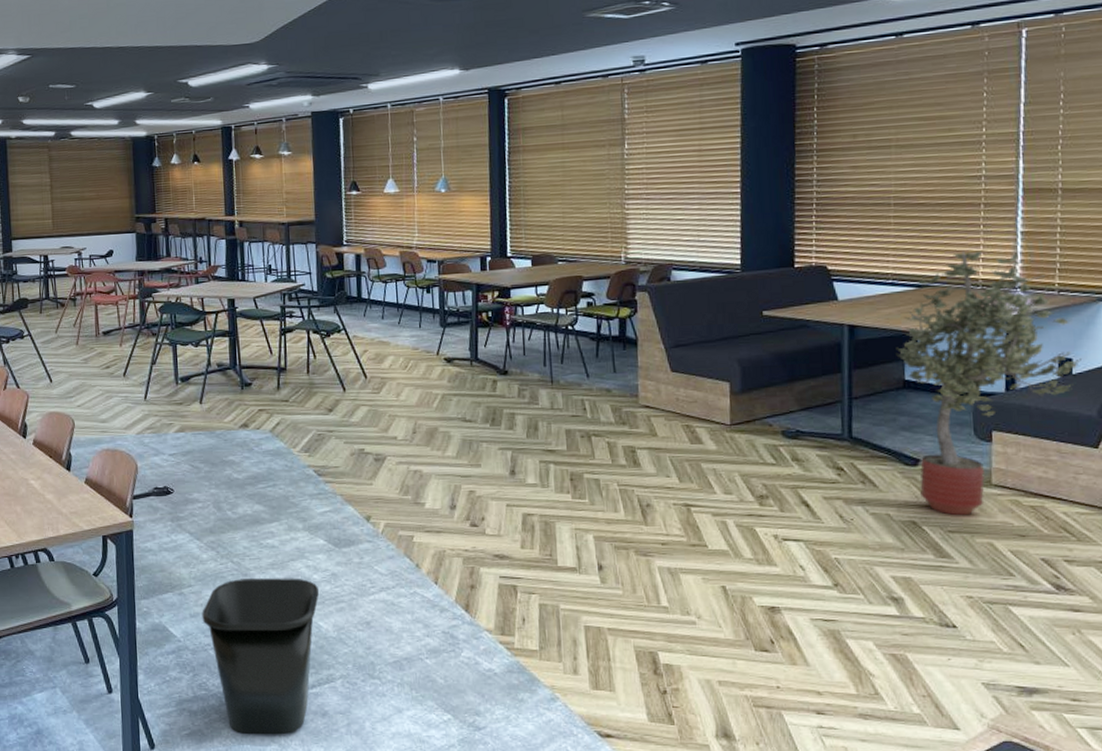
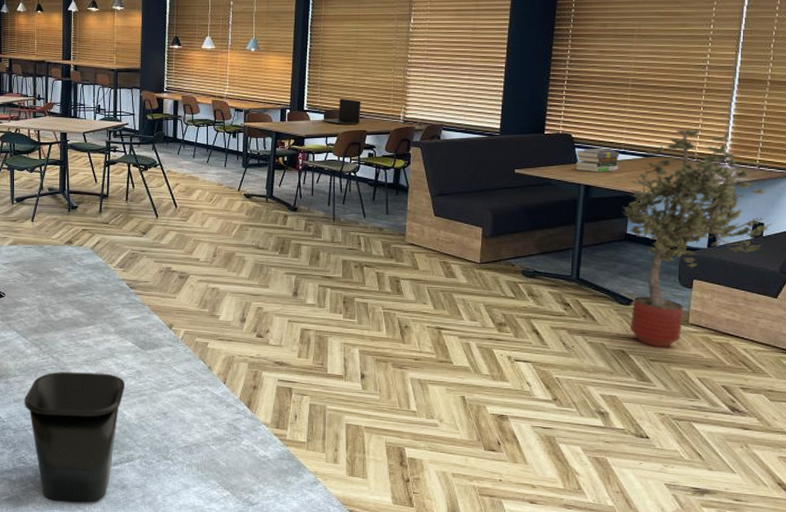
laptop computer: none [529,240,575,272] -> present [322,98,361,126]
books: none [835,279,888,309] -> present [576,147,619,172]

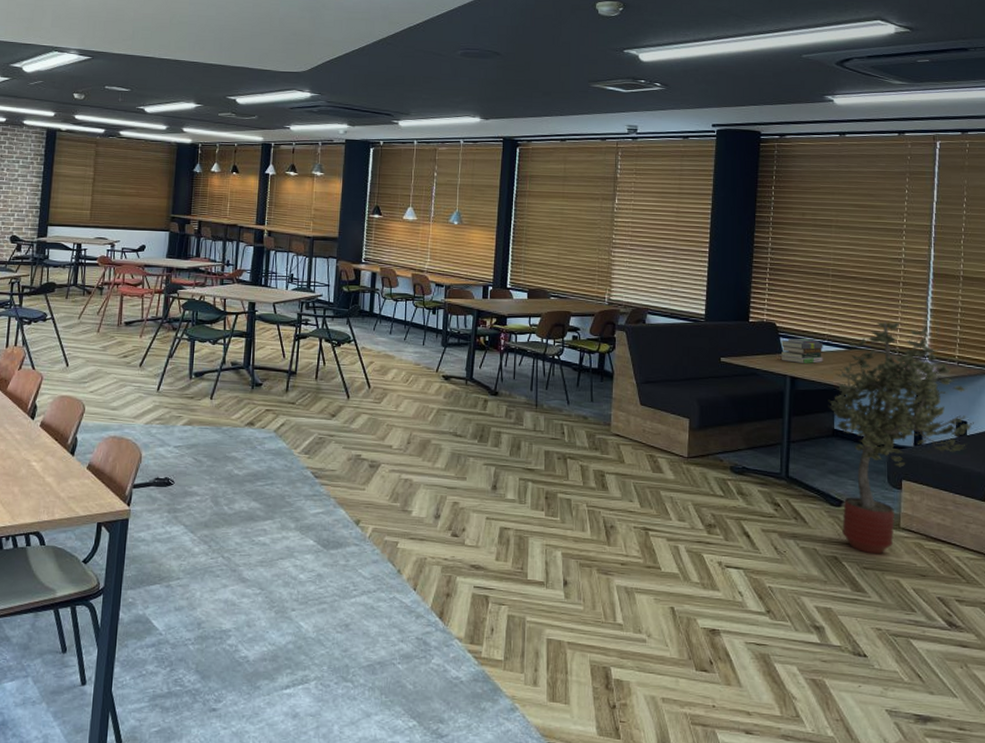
waste bin: present [24,372,126,503] -> none [186,574,304,736]
laptop computer: present [322,98,361,126] -> none [525,277,566,306]

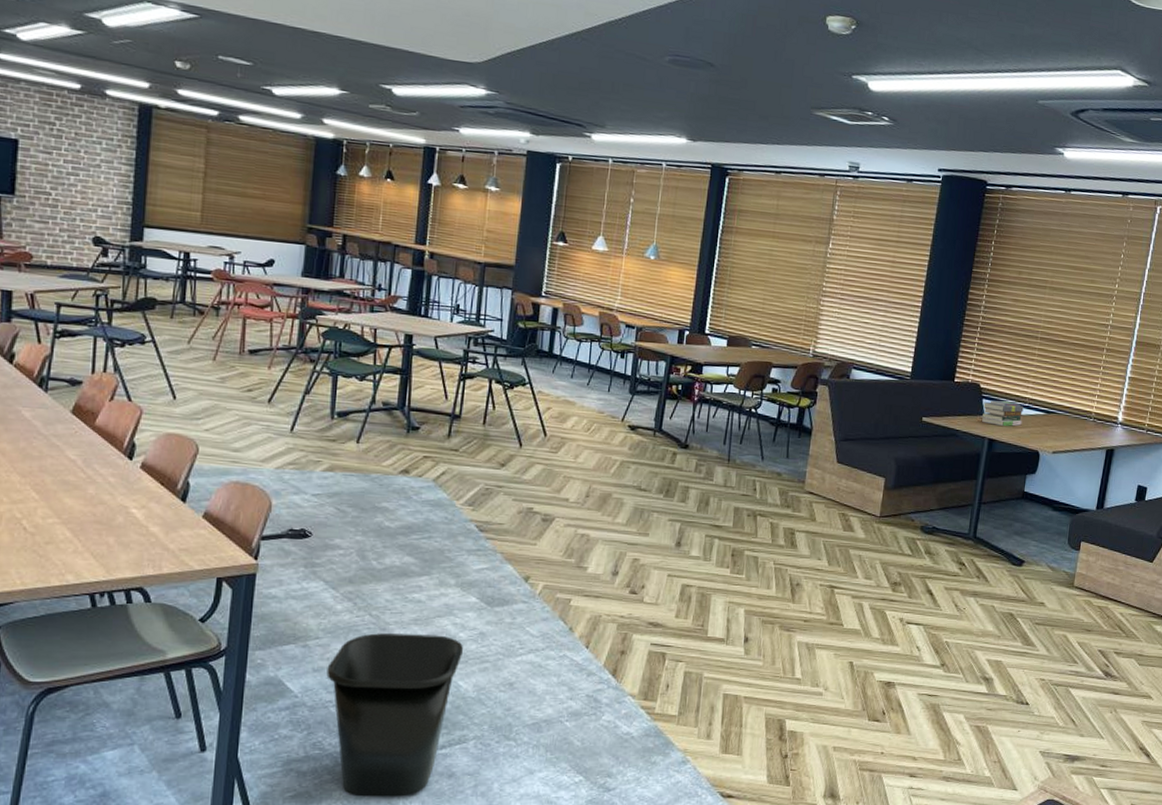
waste bin: none [186,574,304,736] -> present [326,633,464,797]
potted tree: present [828,320,974,555] -> none [1020,386,1153,611]

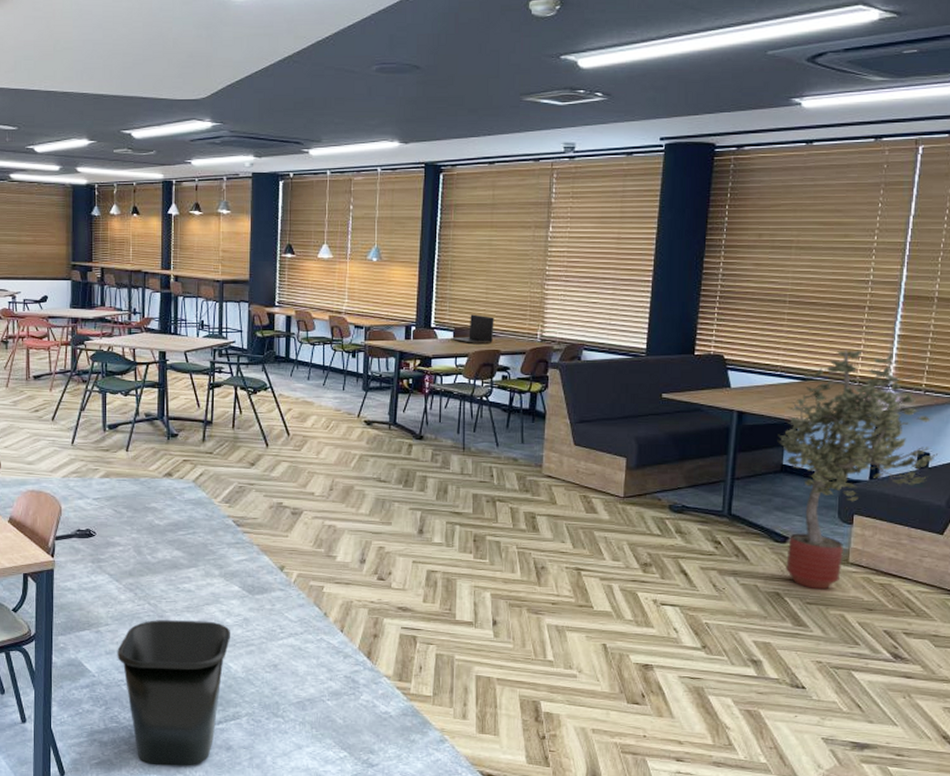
laptop computer: none [724,323,769,355] -> present [451,314,494,345]
books: present [982,400,1024,426] -> none [729,370,775,397]
potted tree: none [1020,386,1153,611] -> present [777,348,938,590]

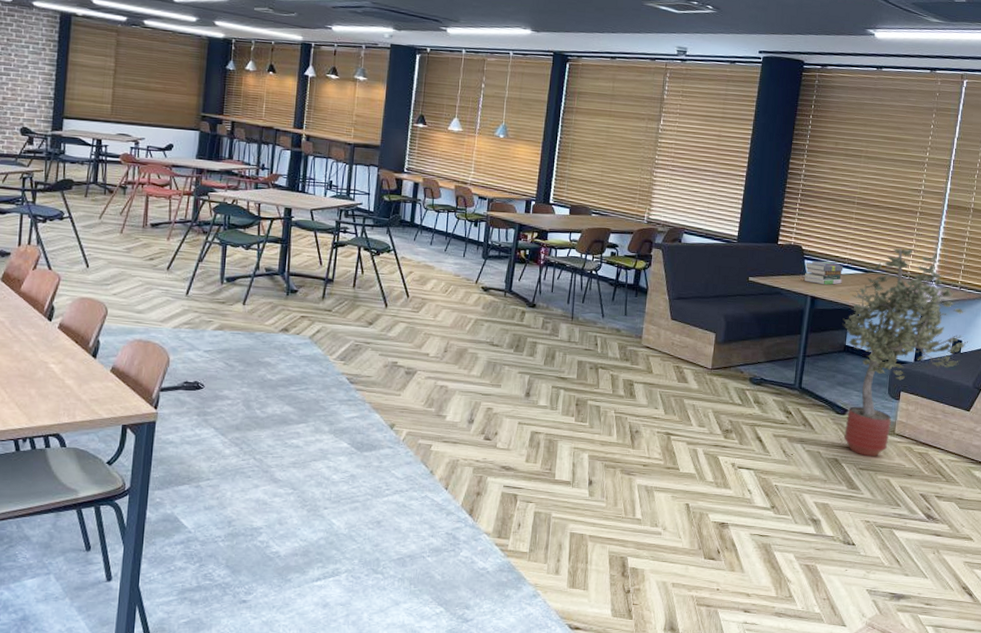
waste bin: present [117,620,231,766] -> none [216,475,337,624]
laptop computer: present [451,314,494,345] -> none [567,194,607,222]
books: none [729,370,775,397] -> present [804,261,843,285]

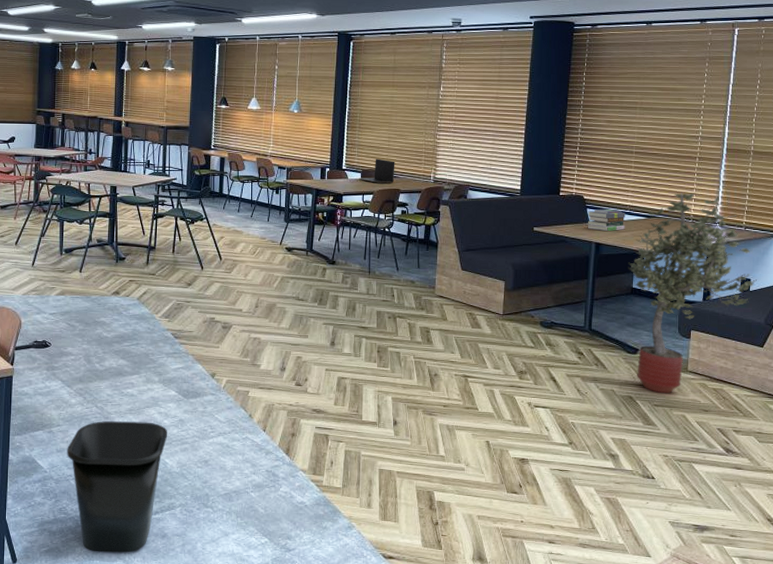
waste bin: none [216,475,337,624] -> present [67,421,168,553]
laptop computer: none [567,194,607,222] -> present [359,159,395,184]

